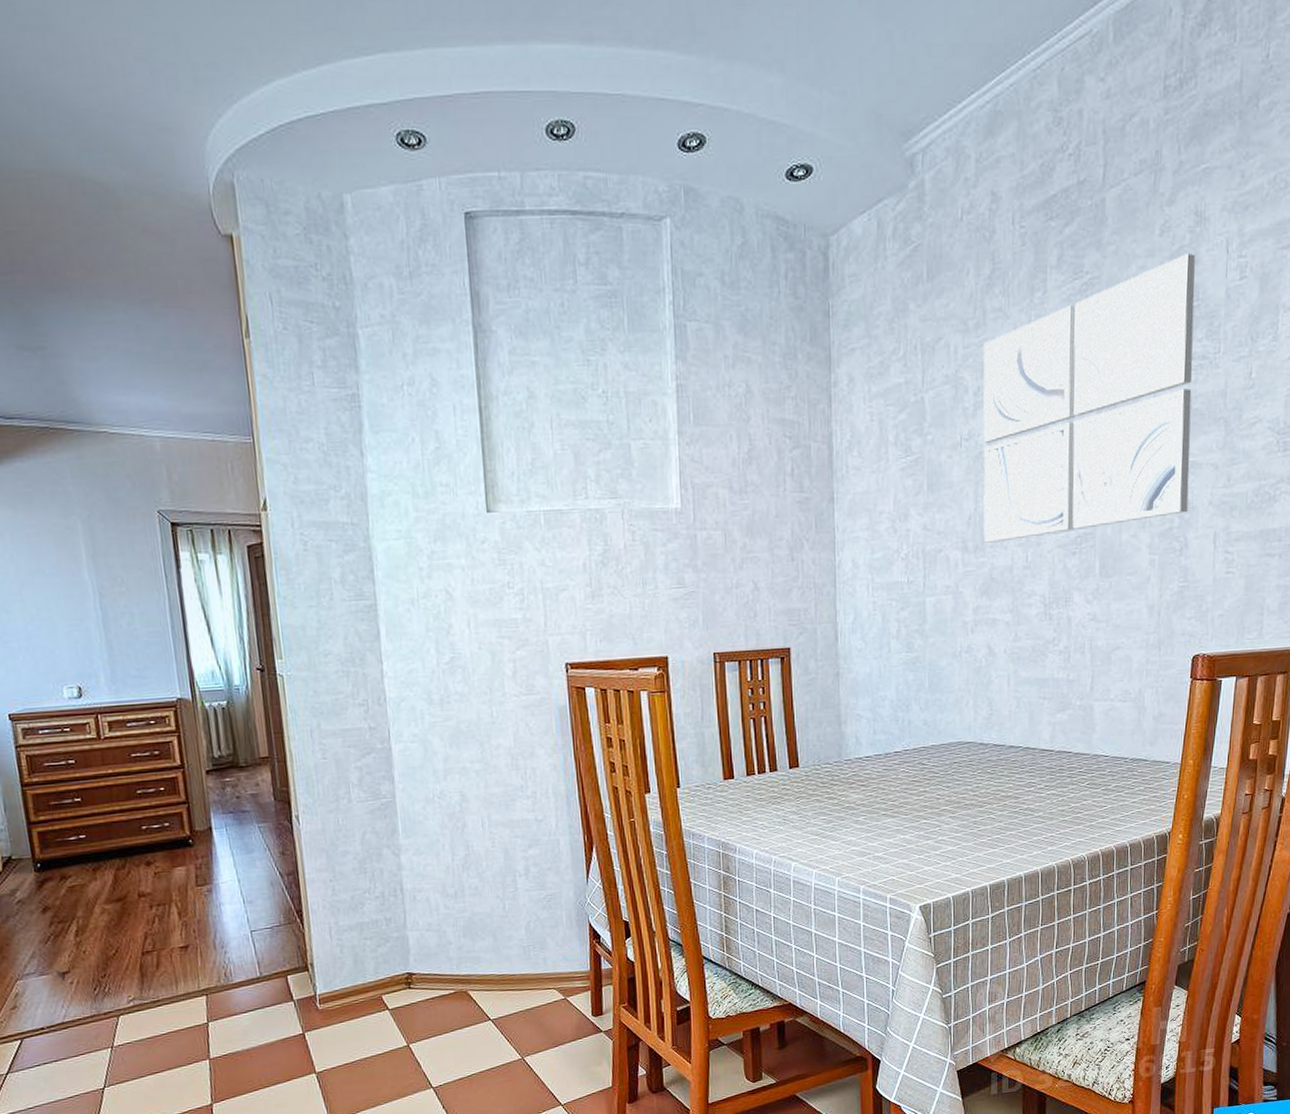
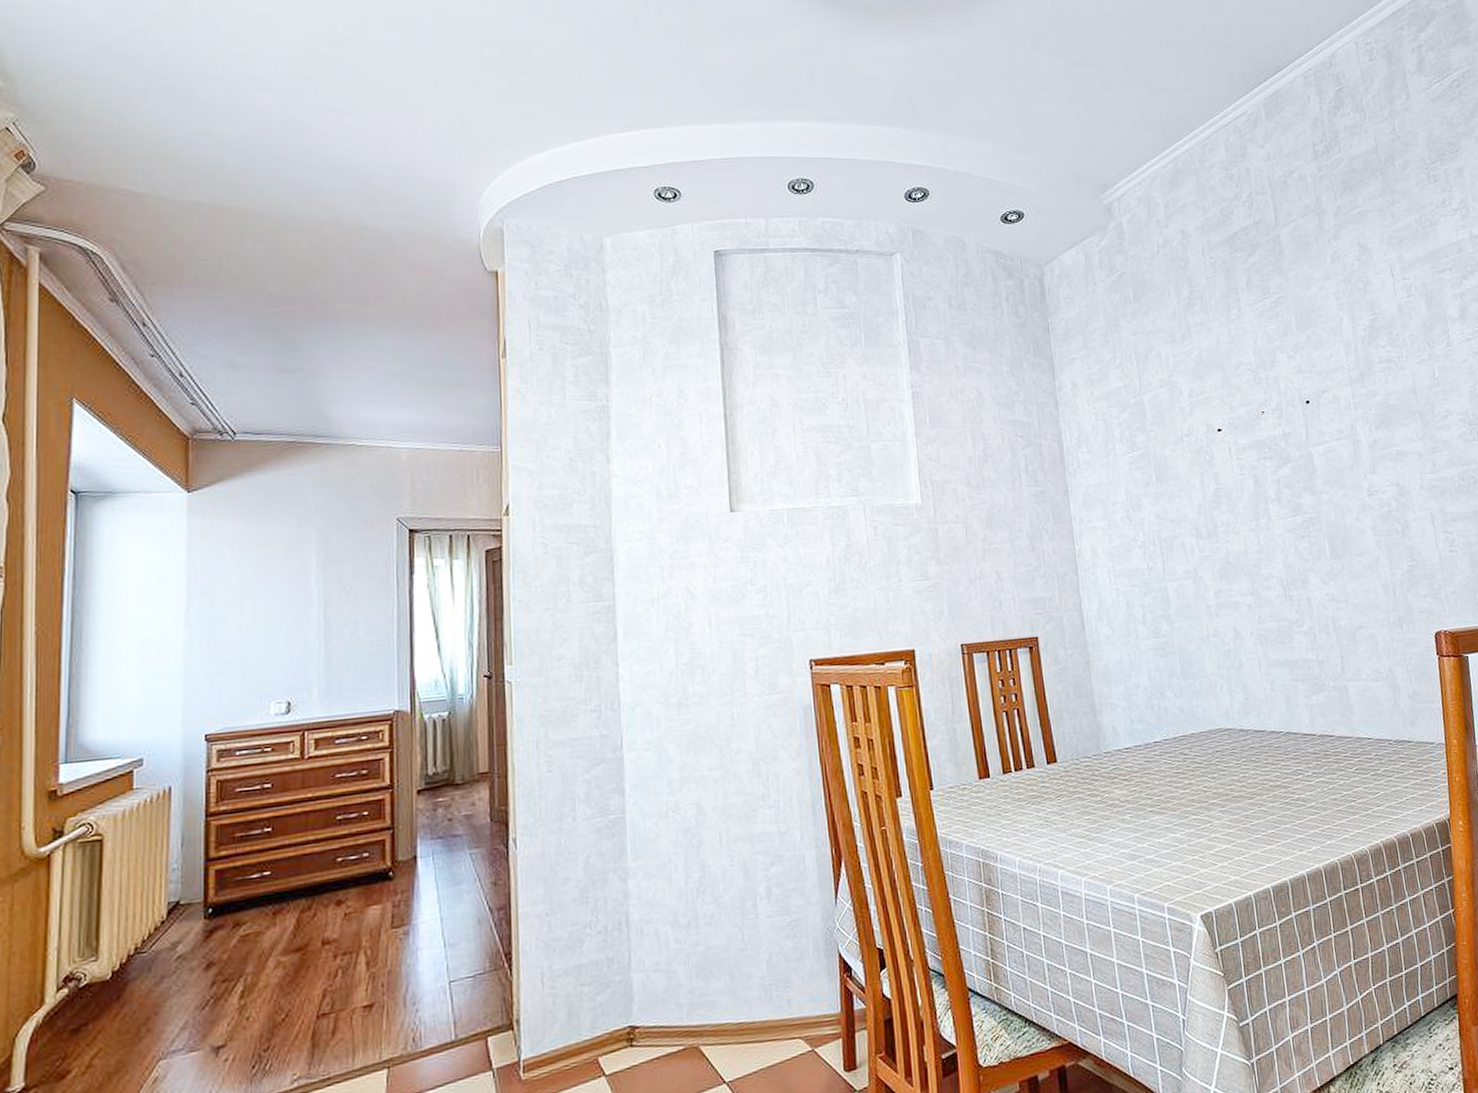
wall art: present [983,253,1195,543] -> none [1191,277,1402,529]

